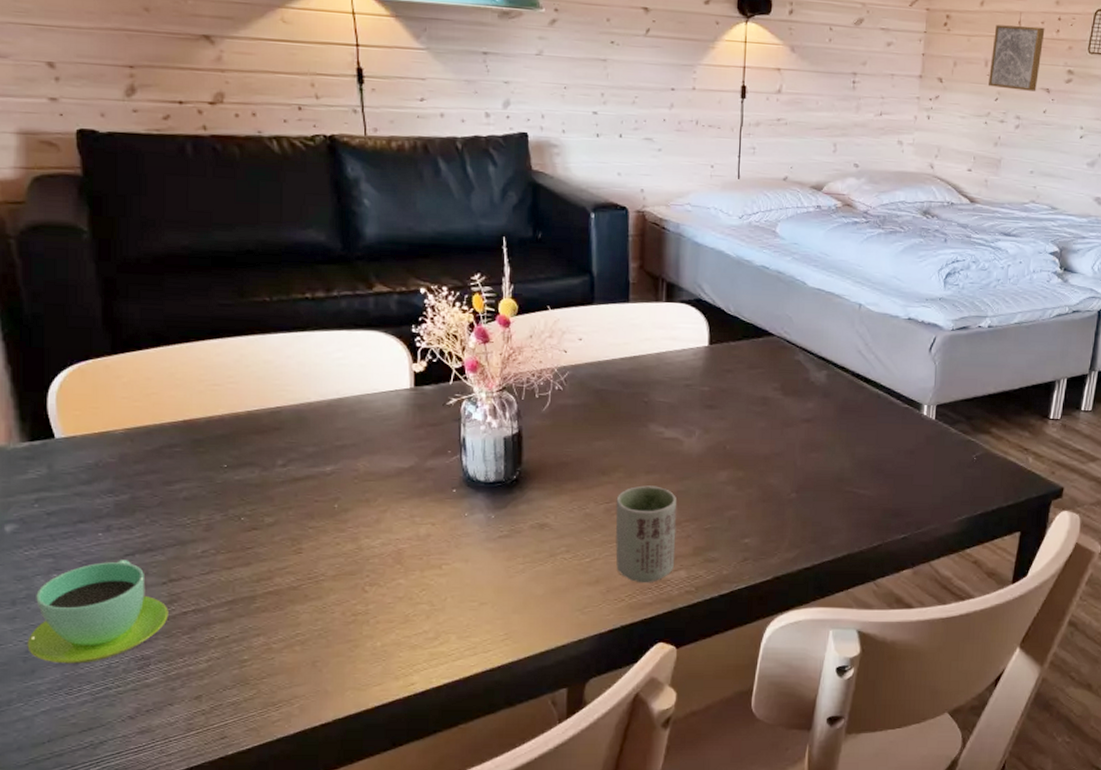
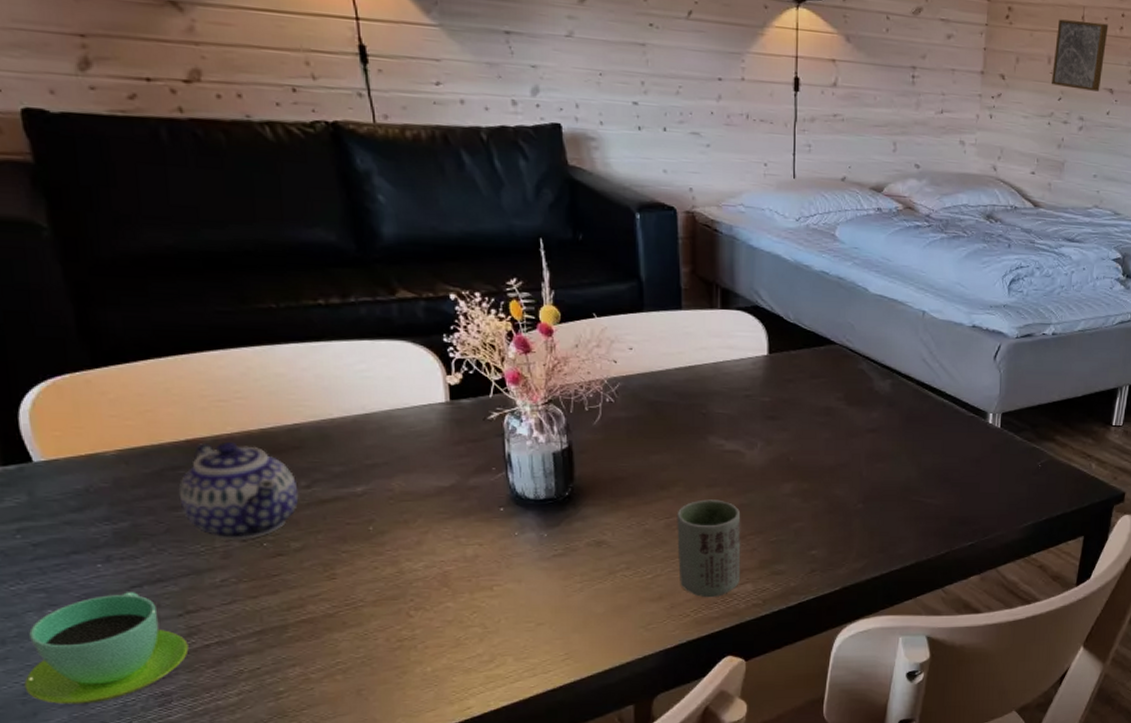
teapot: none [173,422,275,515] -> present [178,441,299,541]

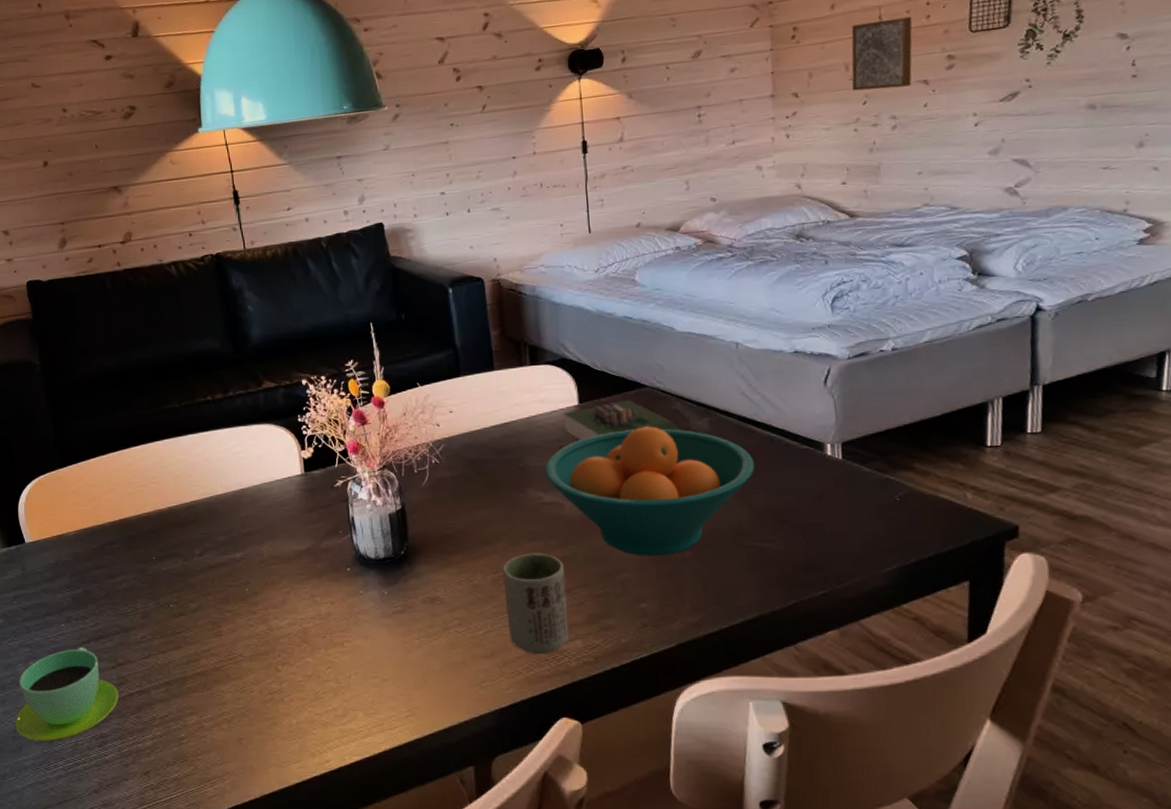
teapot: present [178,441,299,541] -> none [114,519,195,603]
fruit bowl: none [728,383,927,506] -> present [544,426,755,556]
book: none [751,354,866,391] -> present [563,399,683,441]

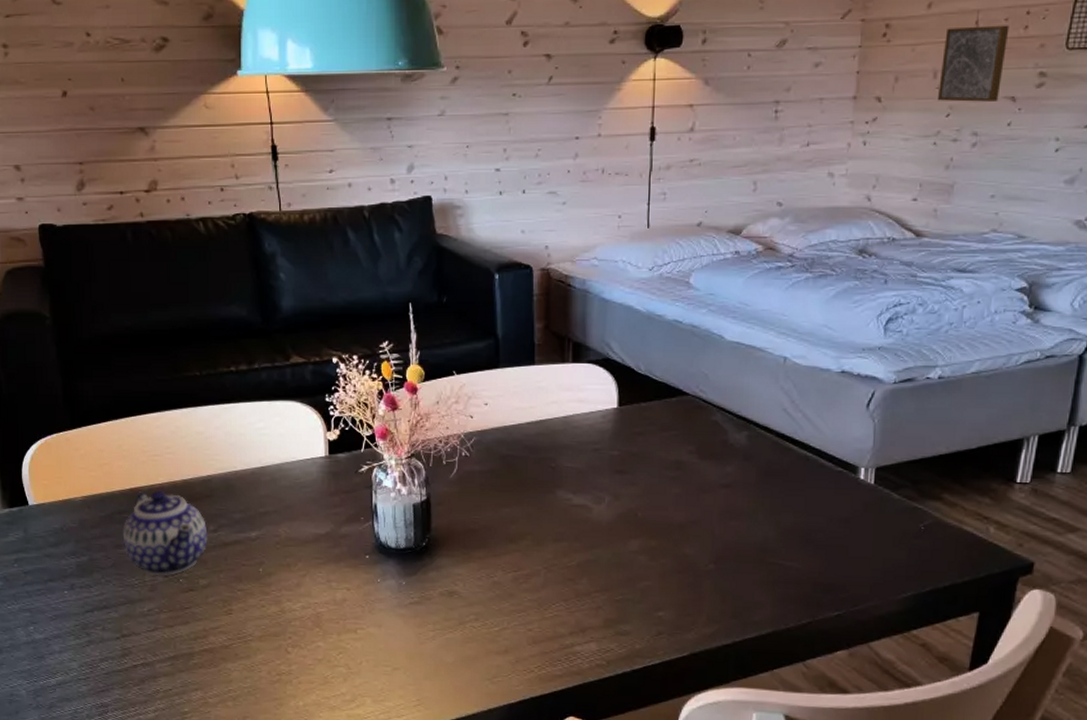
cup: present [15,647,119,742] -> none [12,615,122,708]
teapot: none [114,519,195,603] -> present [122,490,208,576]
cup: present [502,553,570,655] -> none [524,554,586,655]
fruit bowl: present [544,426,755,556] -> none [576,435,787,566]
book: present [563,399,683,441] -> none [601,406,720,445]

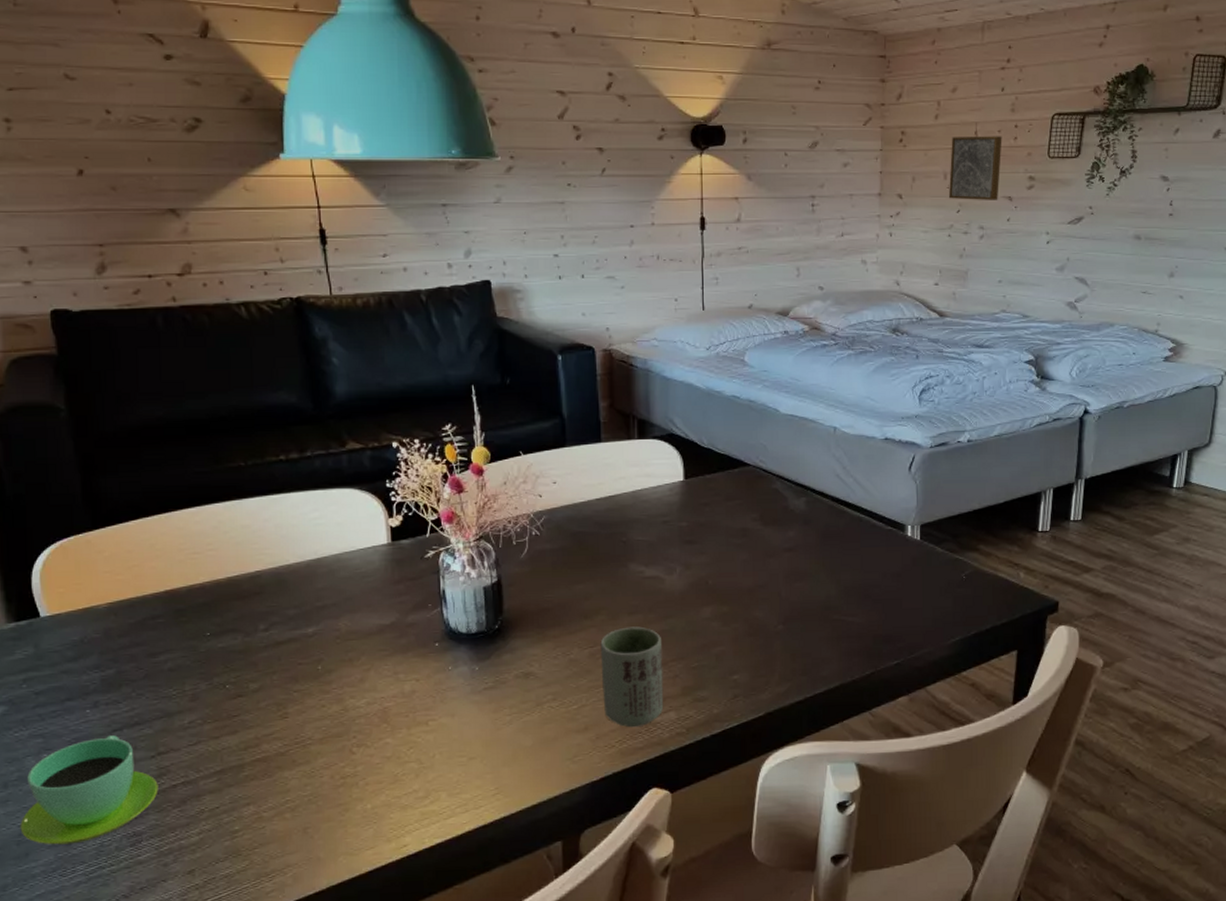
cup: none [12,615,122,708] -> present [20,735,158,845]
teapot: present [122,490,208,576] -> none [157,590,258,684]
cup: none [524,554,586,655] -> present [600,626,664,728]

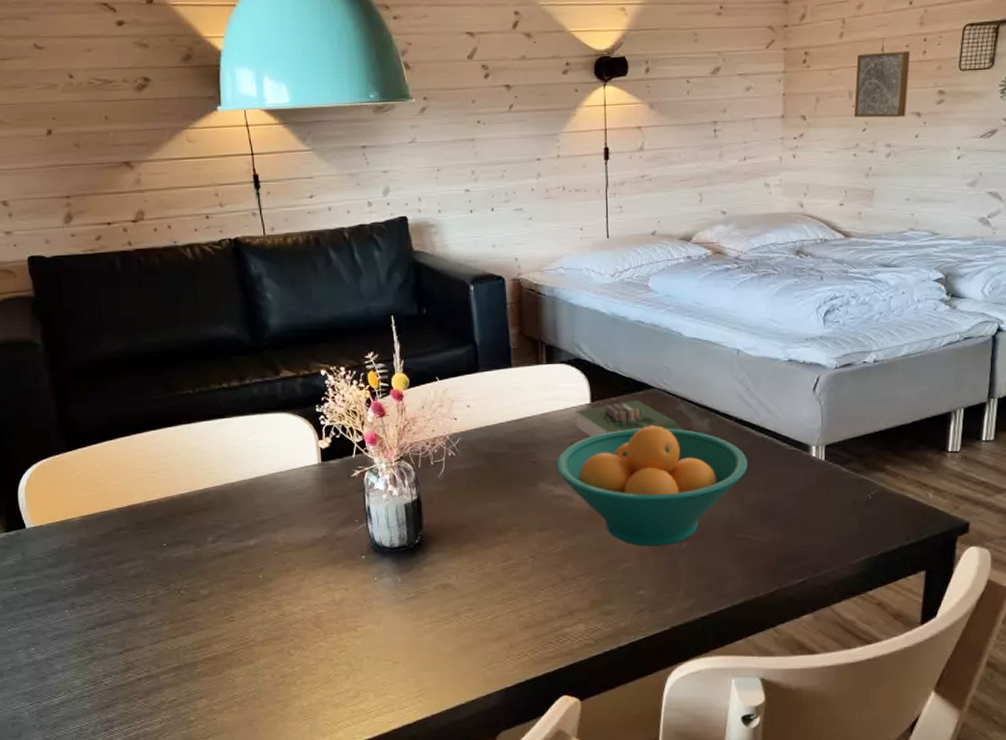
cup: present [20,735,158,845] -> none [14,633,126,727]
cup: present [600,626,664,728] -> none [512,542,573,638]
fruit bowl: none [647,504,844,630] -> present [556,425,748,547]
book: none [668,477,781,516] -> present [576,399,685,437]

